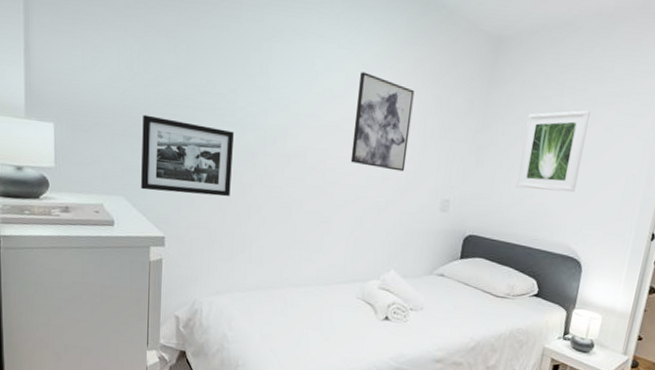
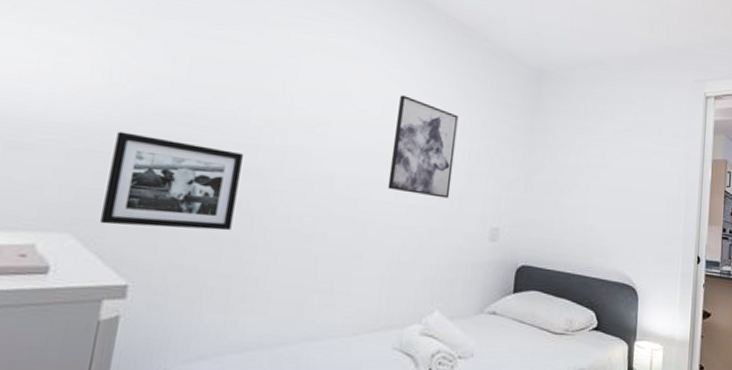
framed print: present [515,110,590,193] -> none [565,139,629,218]

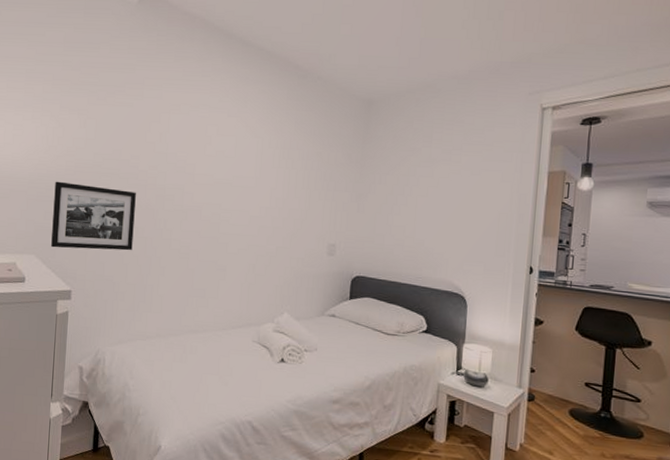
wall art: present [387,95,459,199] -> none [242,135,298,220]

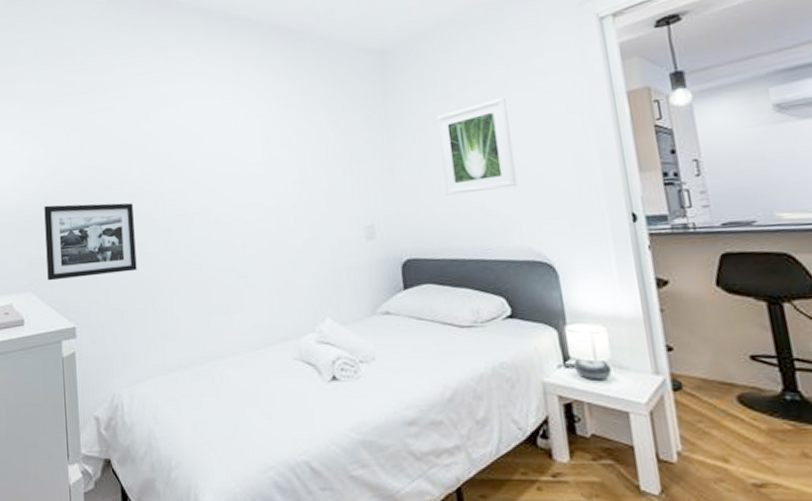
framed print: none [395,158,458,233] -> present [436,97,517,196]

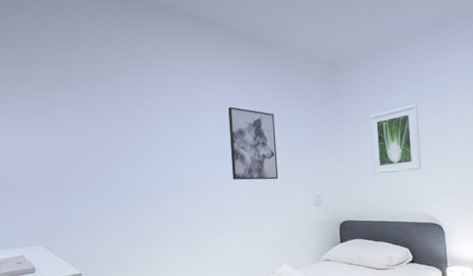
picture frame: present [44,203,137,281] -> none [52,173,135,236]
wall art: none [249,116,316,208] -> present [228,107,279,180]

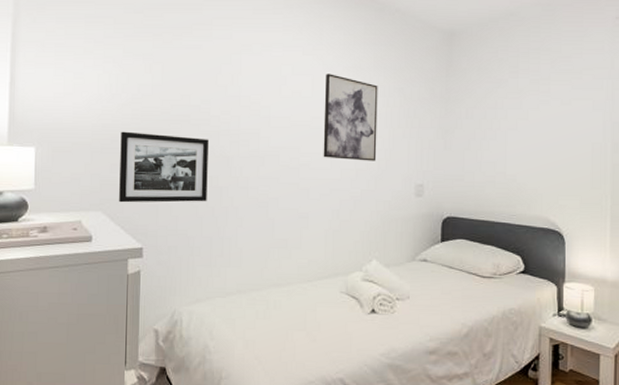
picture frame: none [52,173,135,236] -> present [119,131,209,203]
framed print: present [369,104,422,175] -> none [485,88,546,167]

